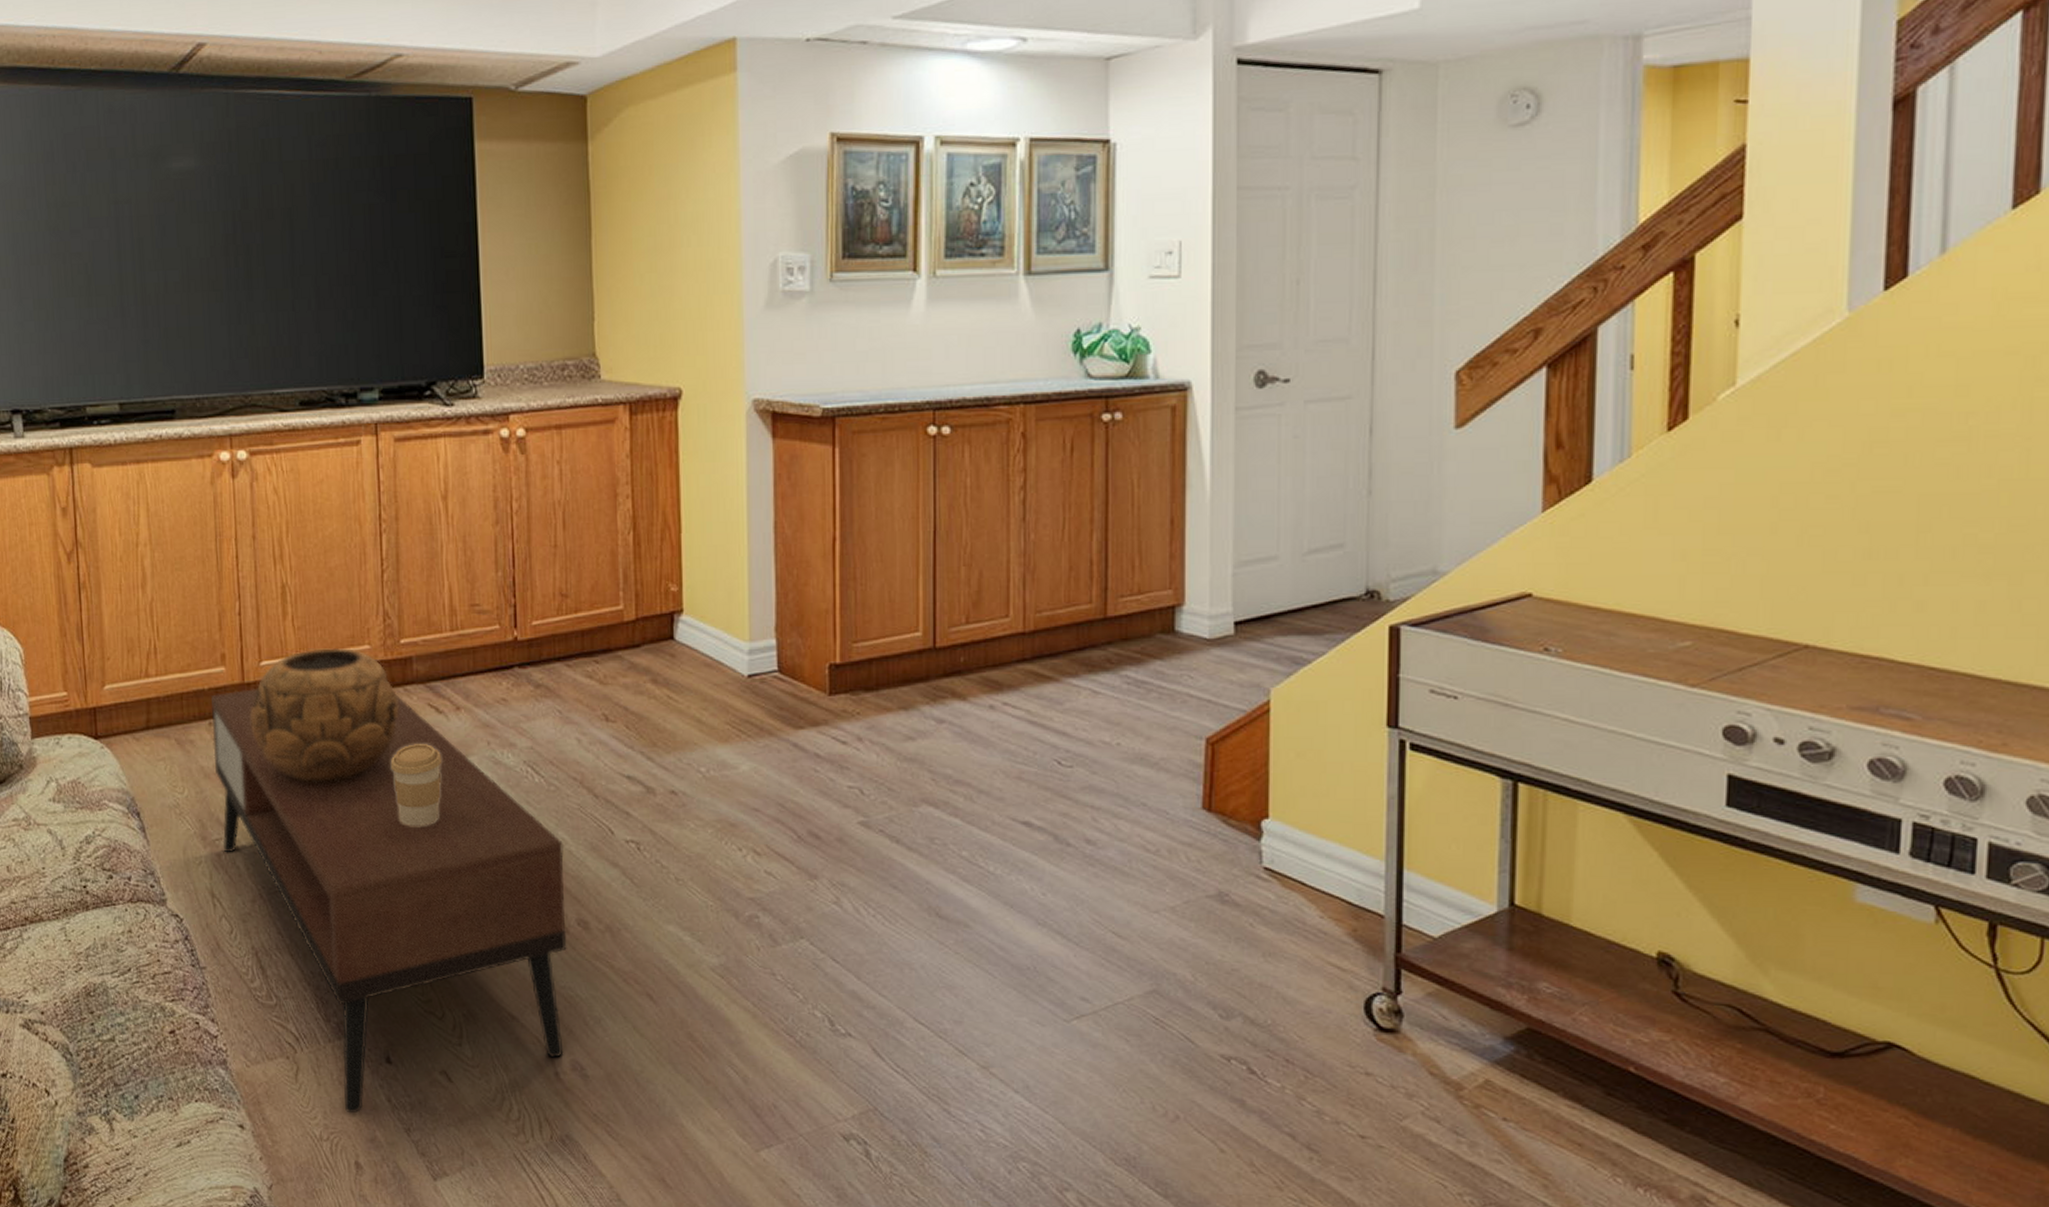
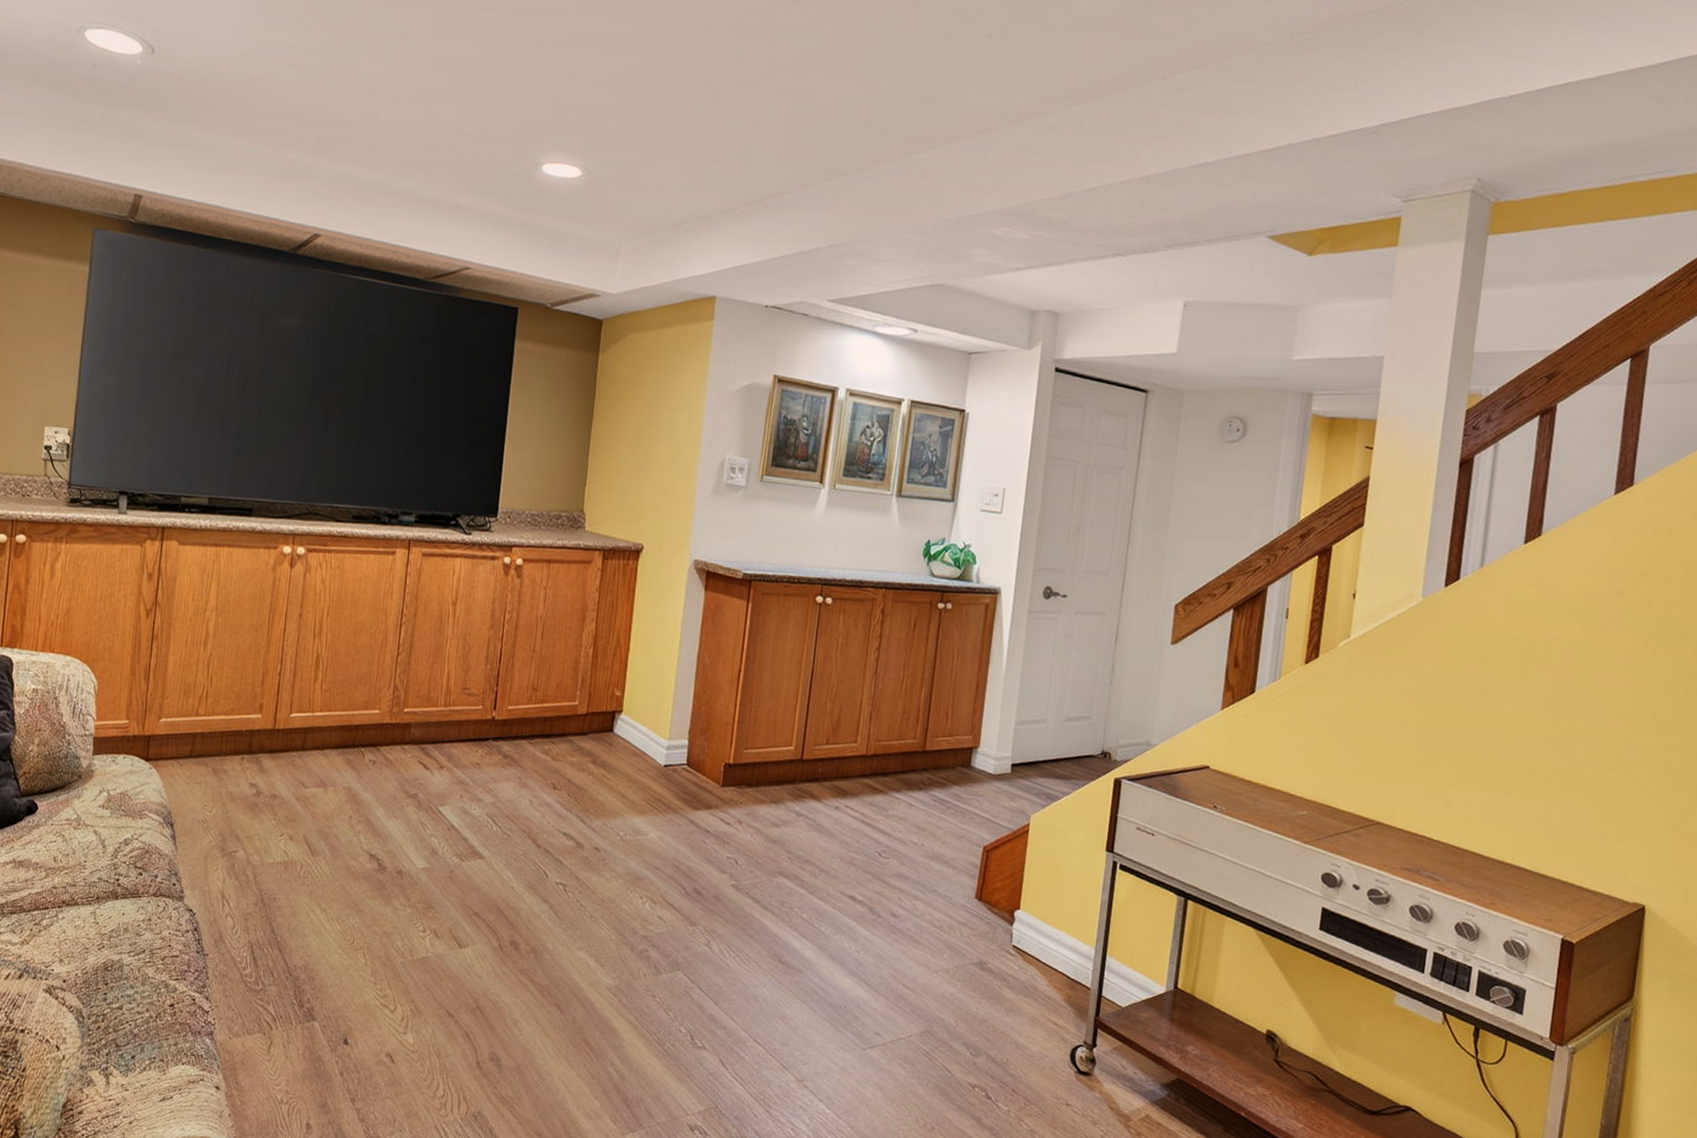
coffee table: present [211,689,567,1114] -> none [237,734,508,1083]
decorative bowl: present [250,648,399,785] -> none [275,708,396,816]
coffee cup: present [390,744,442,826] -> none [382,791,424,857]

